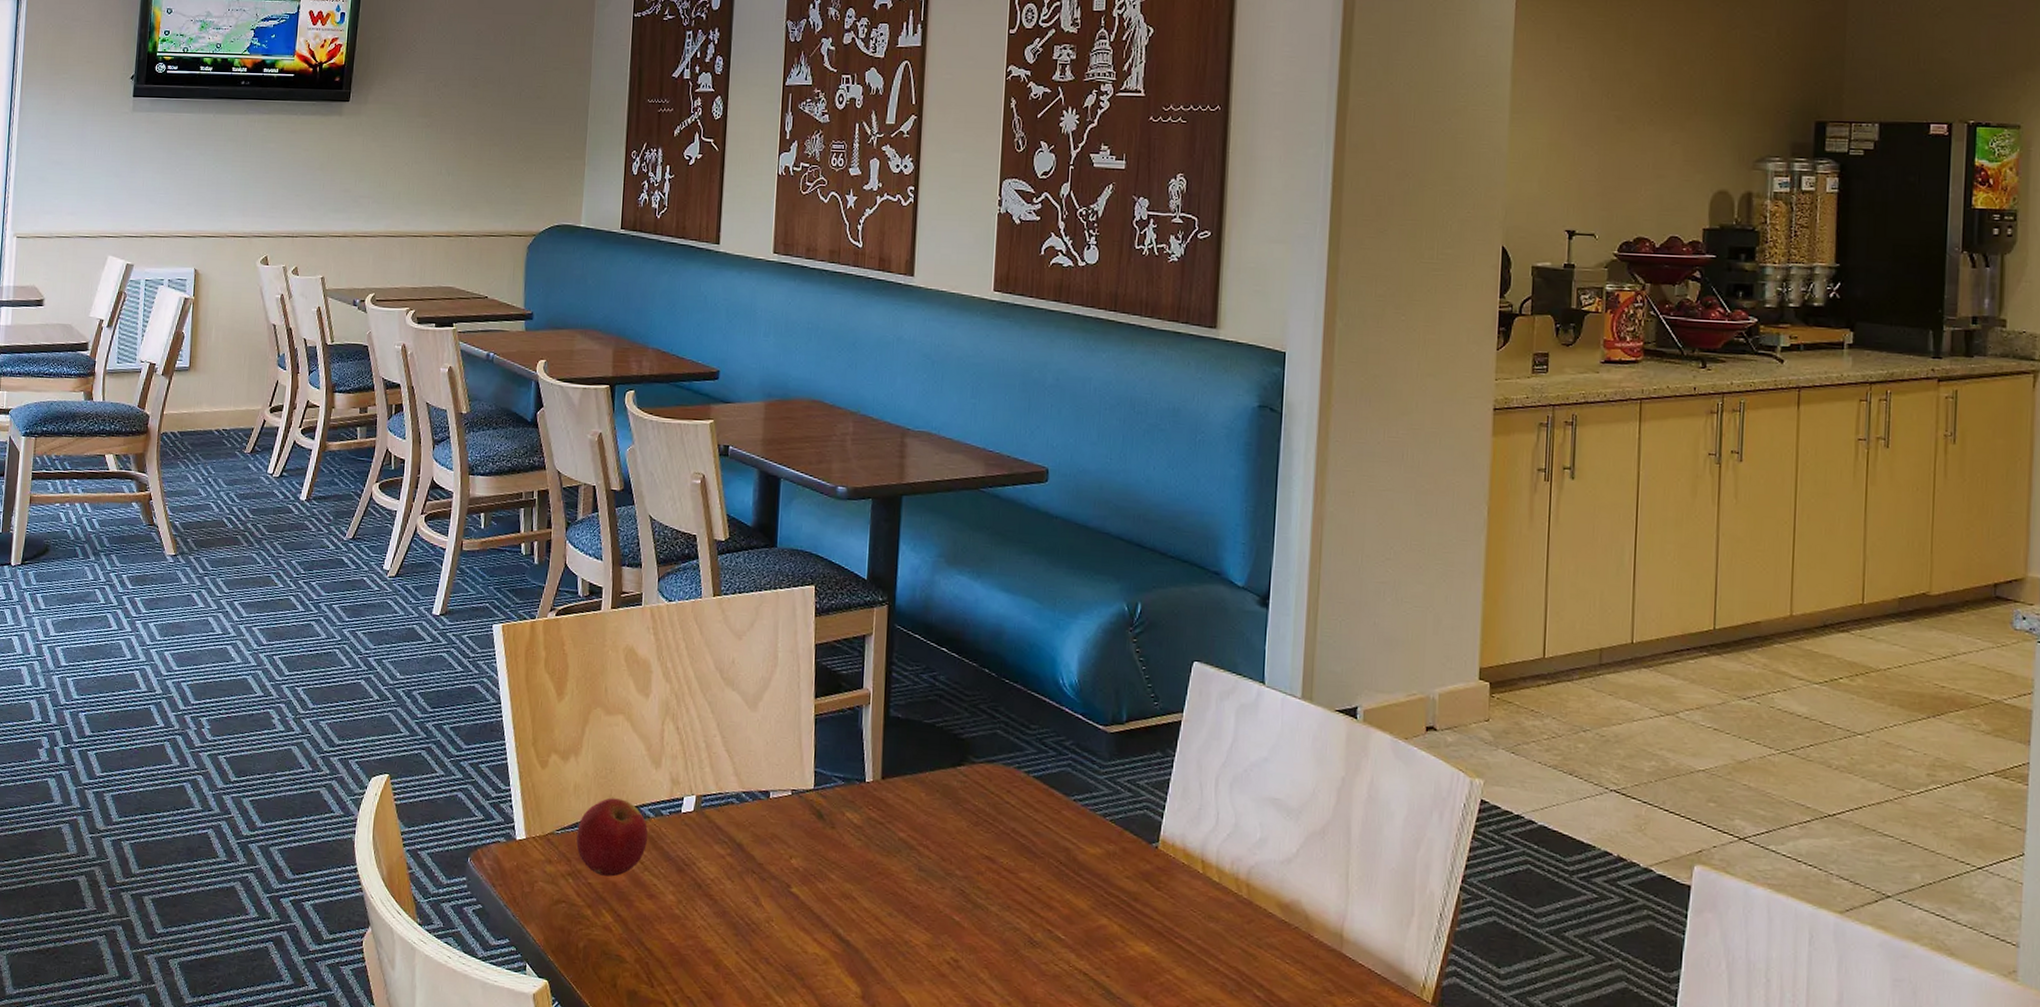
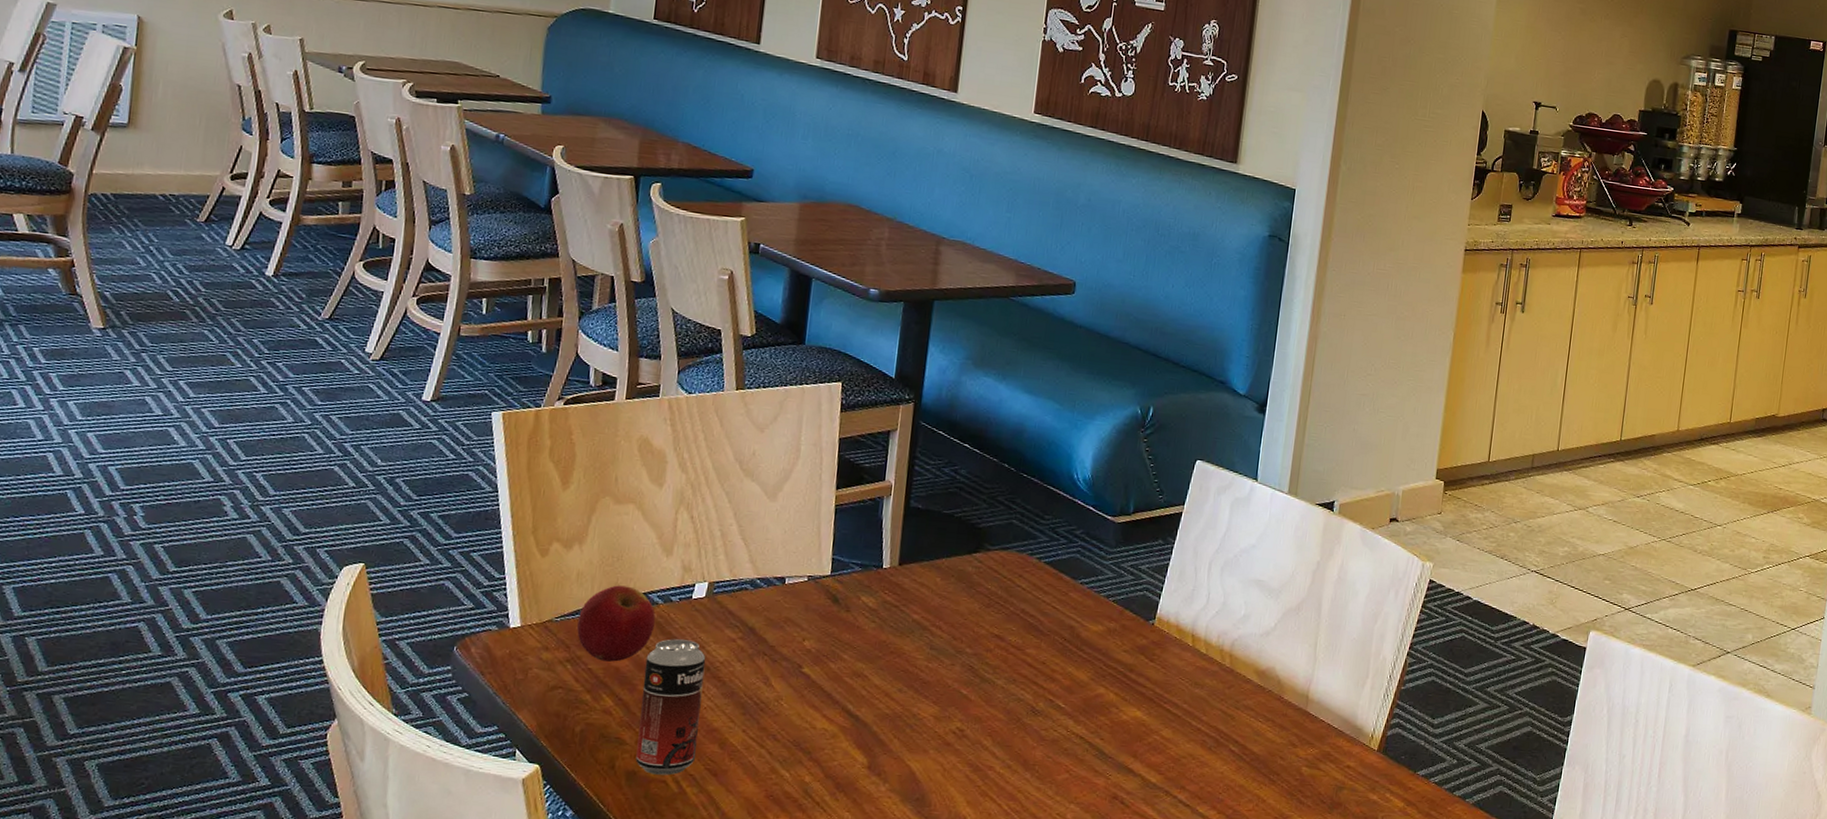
beverage can: none [636,854,697,997] -> present [635,639,706,776]

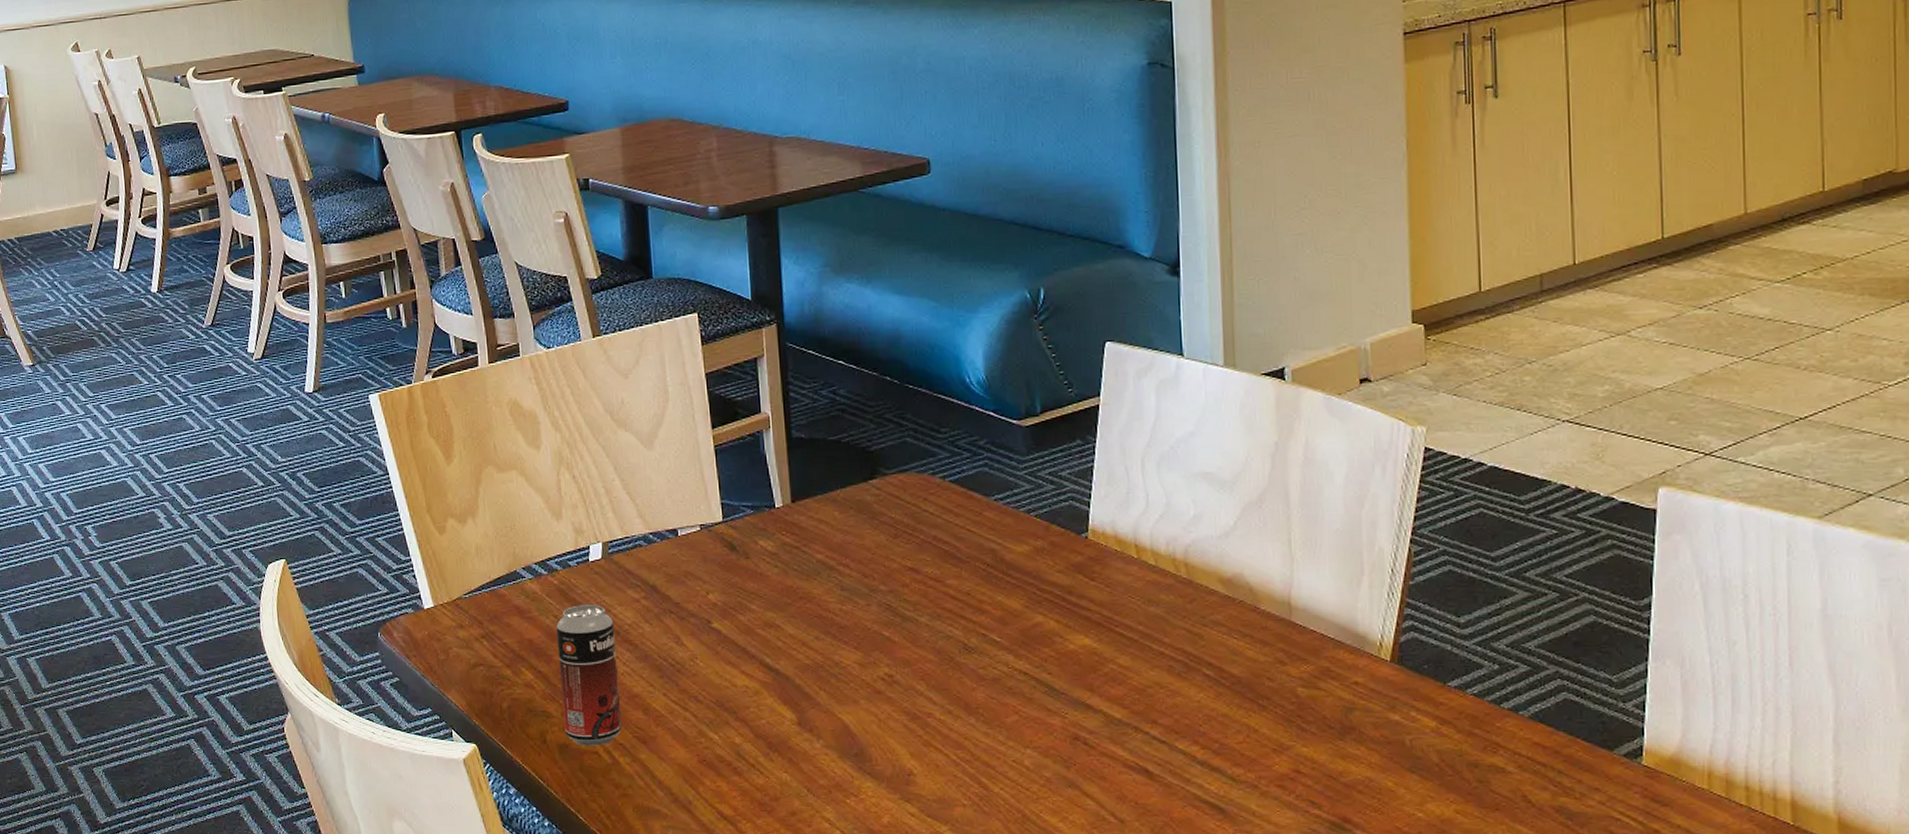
apple: present [577,585,656,662] -> none [485,555,559,634]

